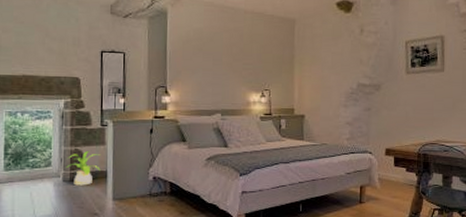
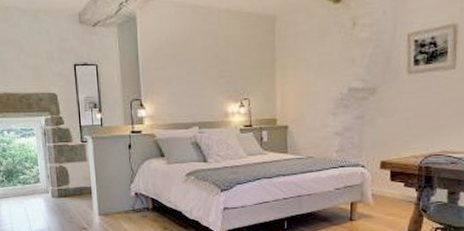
house plant: present [66,150,101,186] -> none [52,167,85,201]

